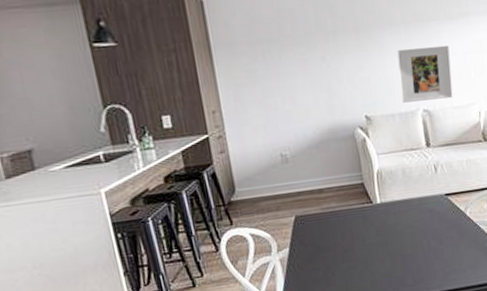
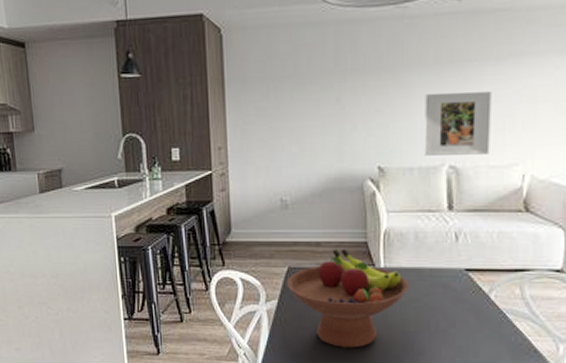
fruit bowl: none [295,191,403,280] -> present [286,248,408,348]

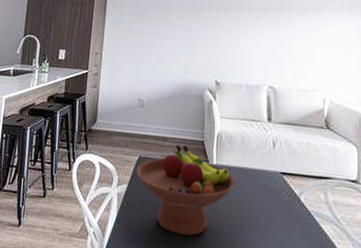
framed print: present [424,92,492,156] -> none [250,30,300,80]

